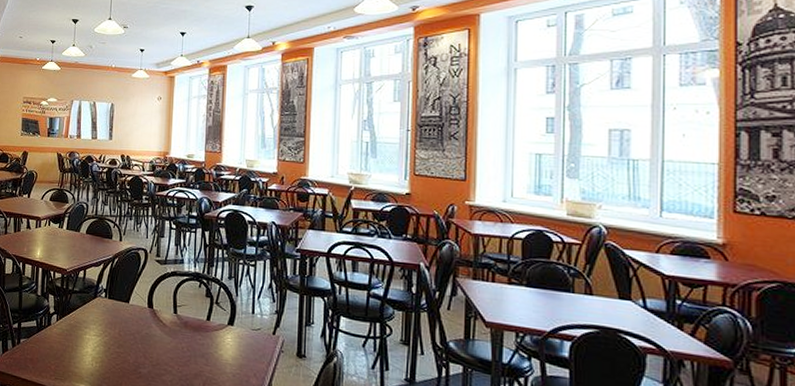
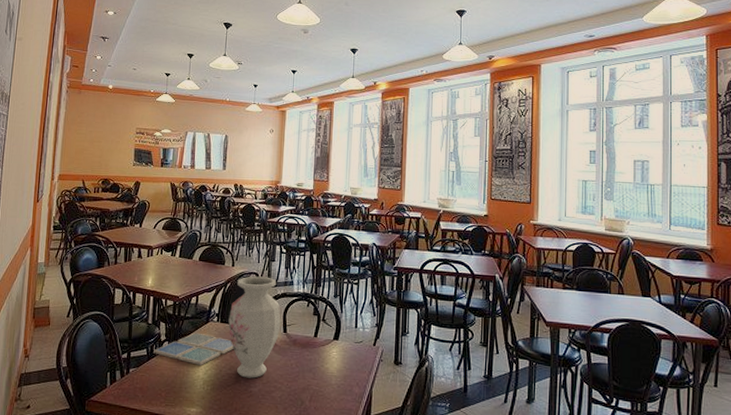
drink coaster: none [43,307,122,341] -> present [154,332,234,365]
vase: none [116,252,171,359] -> present [228,276,281,378]

